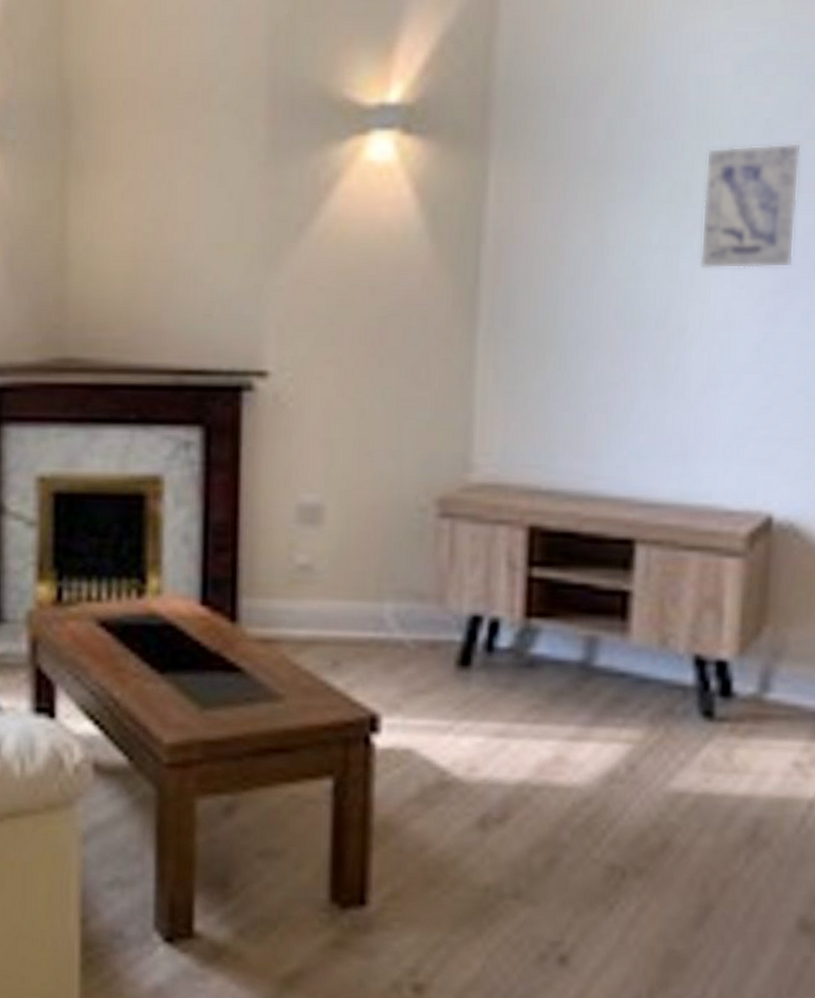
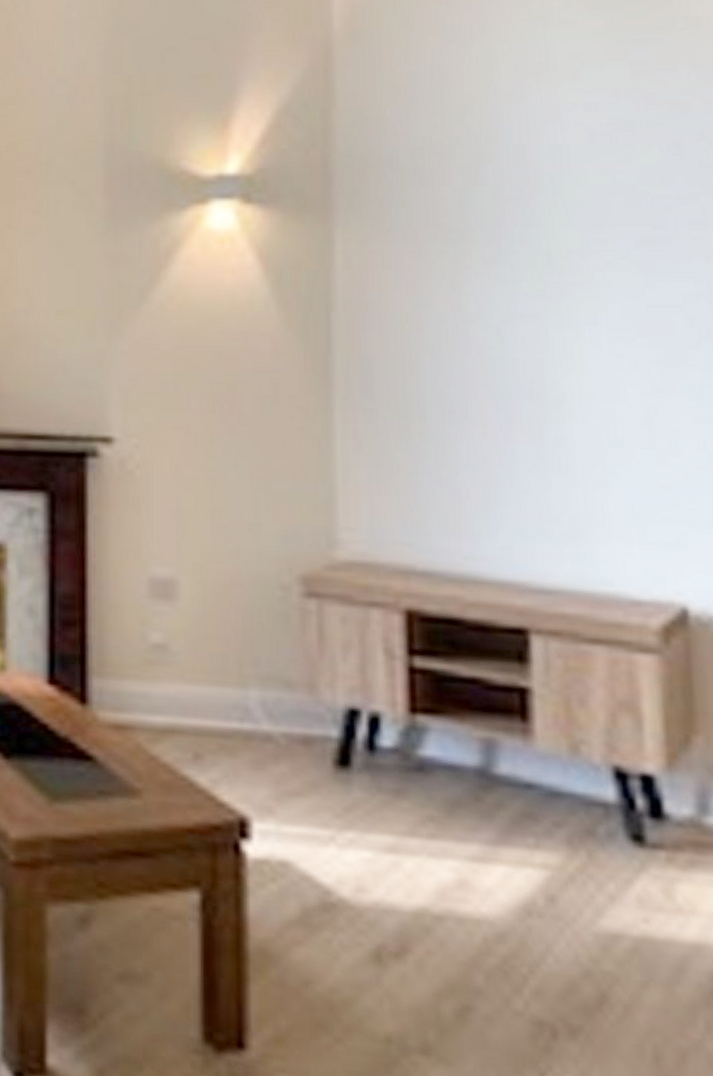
wall art: present [700,142,801,269] -> none [566,209,677,338]

